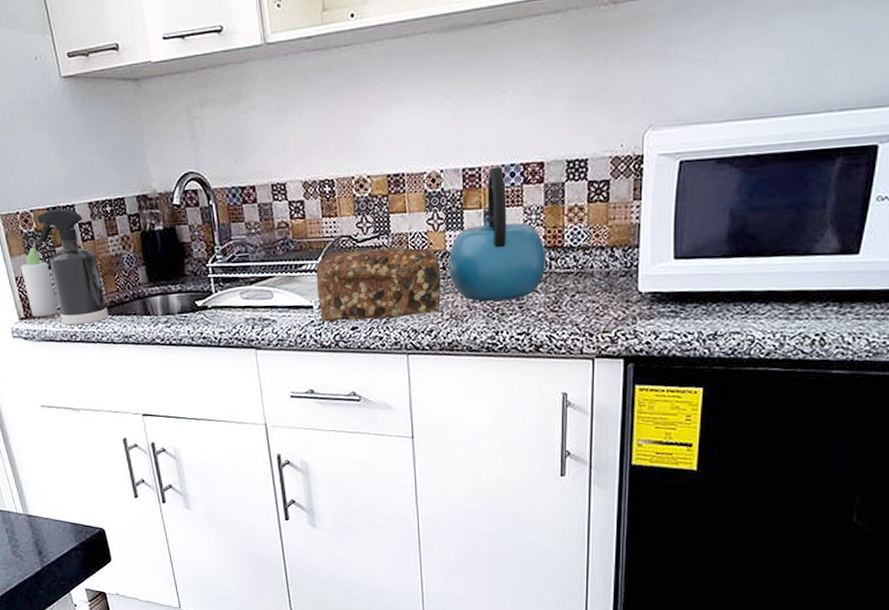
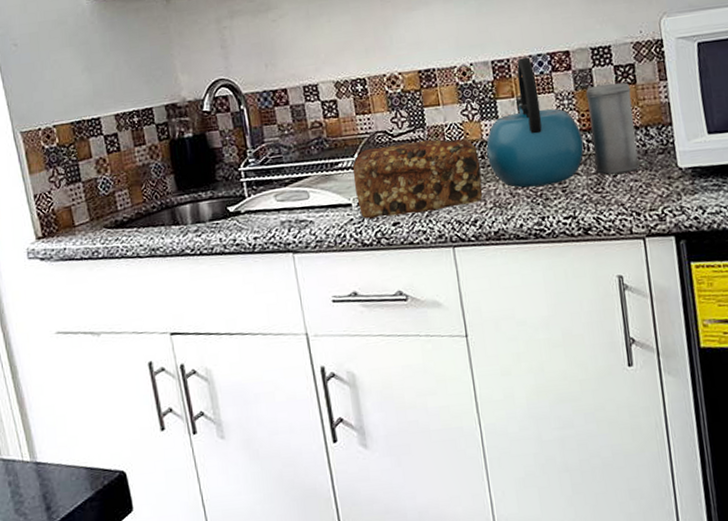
bottle: present [21,241,58,317] -> none [40,157,79,235]
spray bottle: present [36,208,109,325] -> none [59,121,134,241]
canister: none [554,199,602,294] -> present [585,82,640,175]

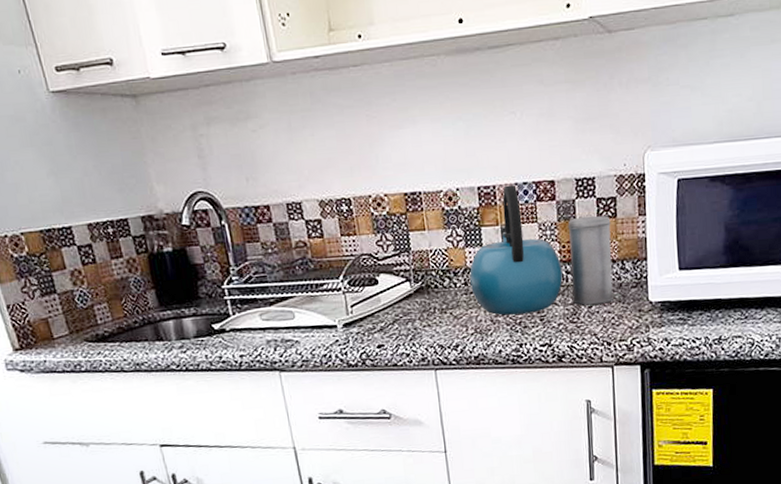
bread loaf: present [352,139,483,220] -> none [337,264,465,341]

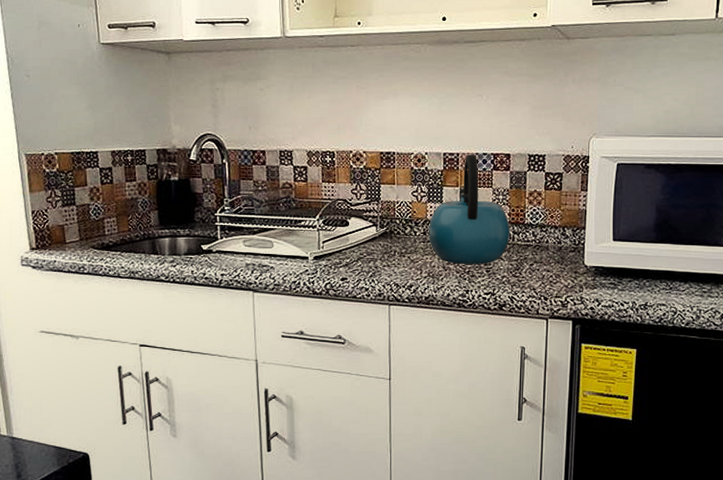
canister: present [568,215,614,306] -> none [516,187,556,263]

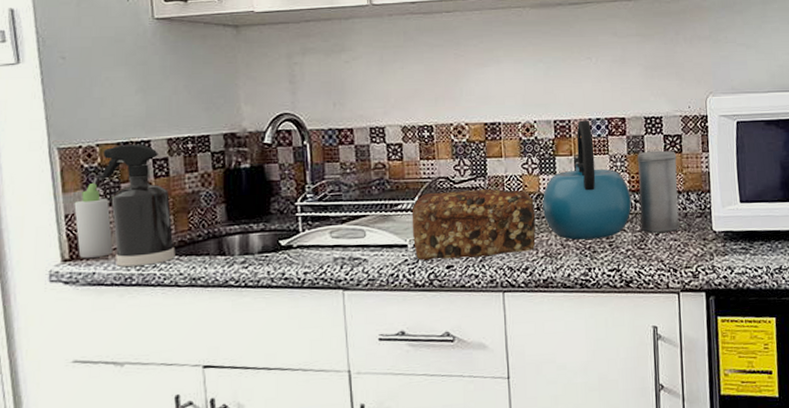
bottle: none [39,180,70,248] -> present [74,177,113,258]
spray bottle: none [58,154,118,258] -> present [100,144,176,267]
bread loaf: none [313,212,422,273] -> present [411,188,536,262]
canister: none [516,187,556,263] -> present [637,150,680,233]

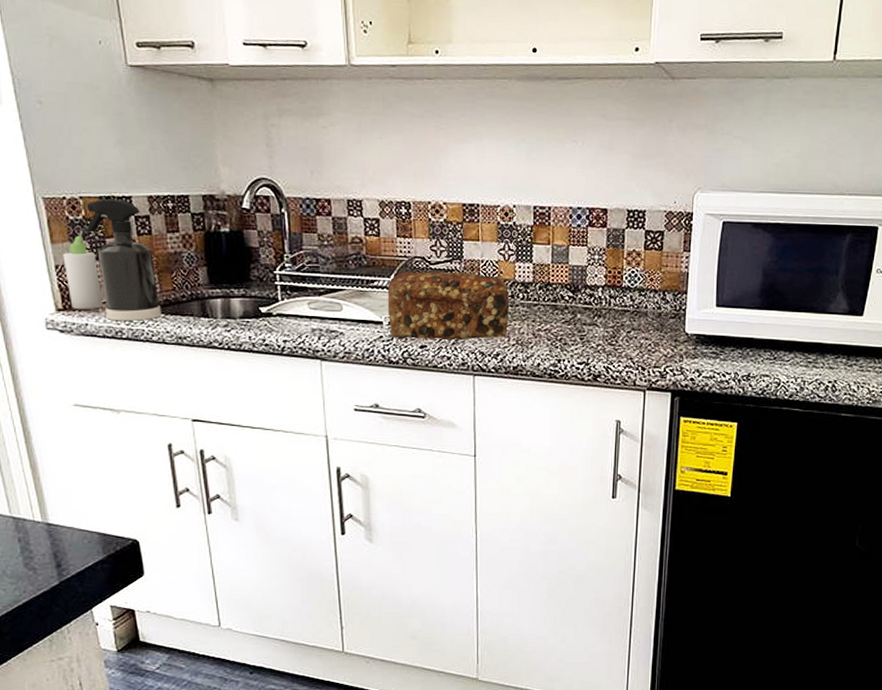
kettle: present [542,120,632,240] -> none [517,208,606,331]
canister: present [637,150,680,233] -> none [612,246,657,330]

